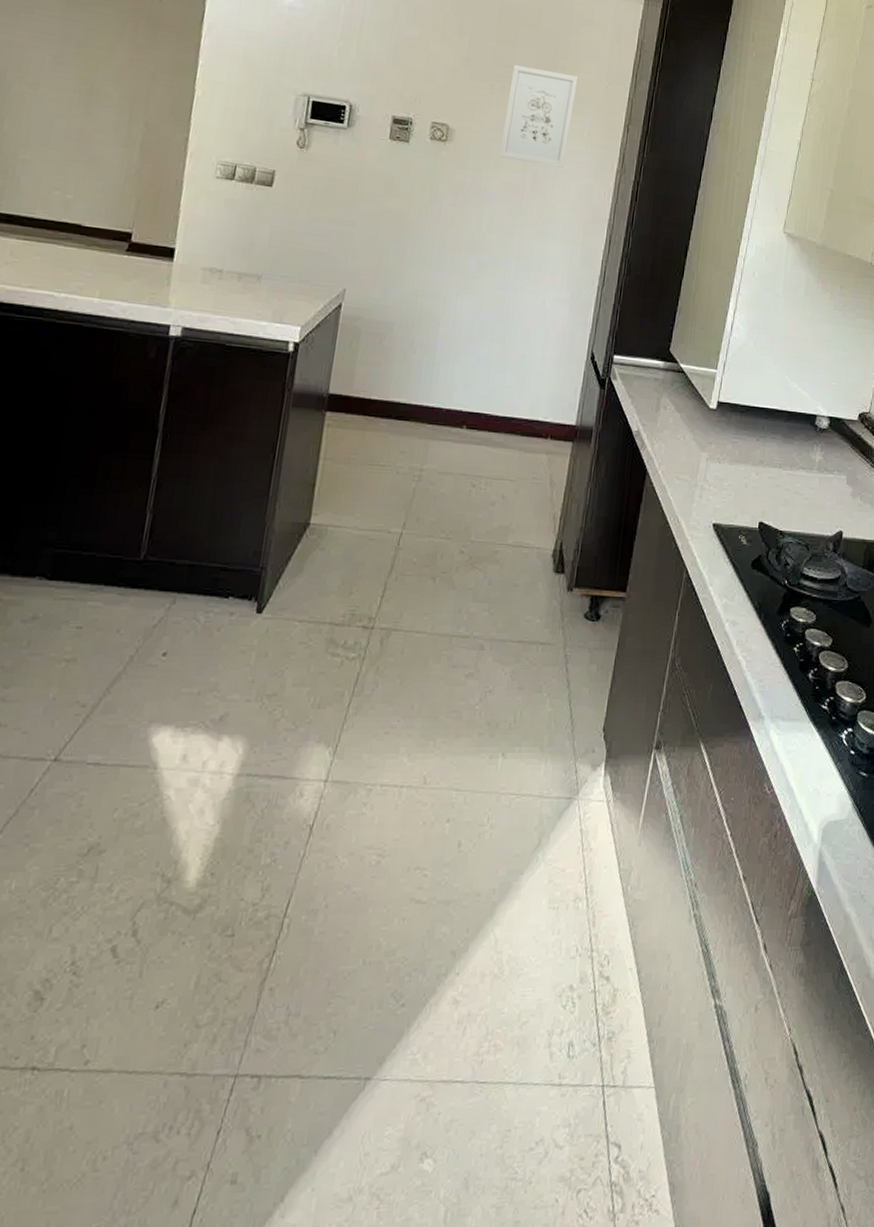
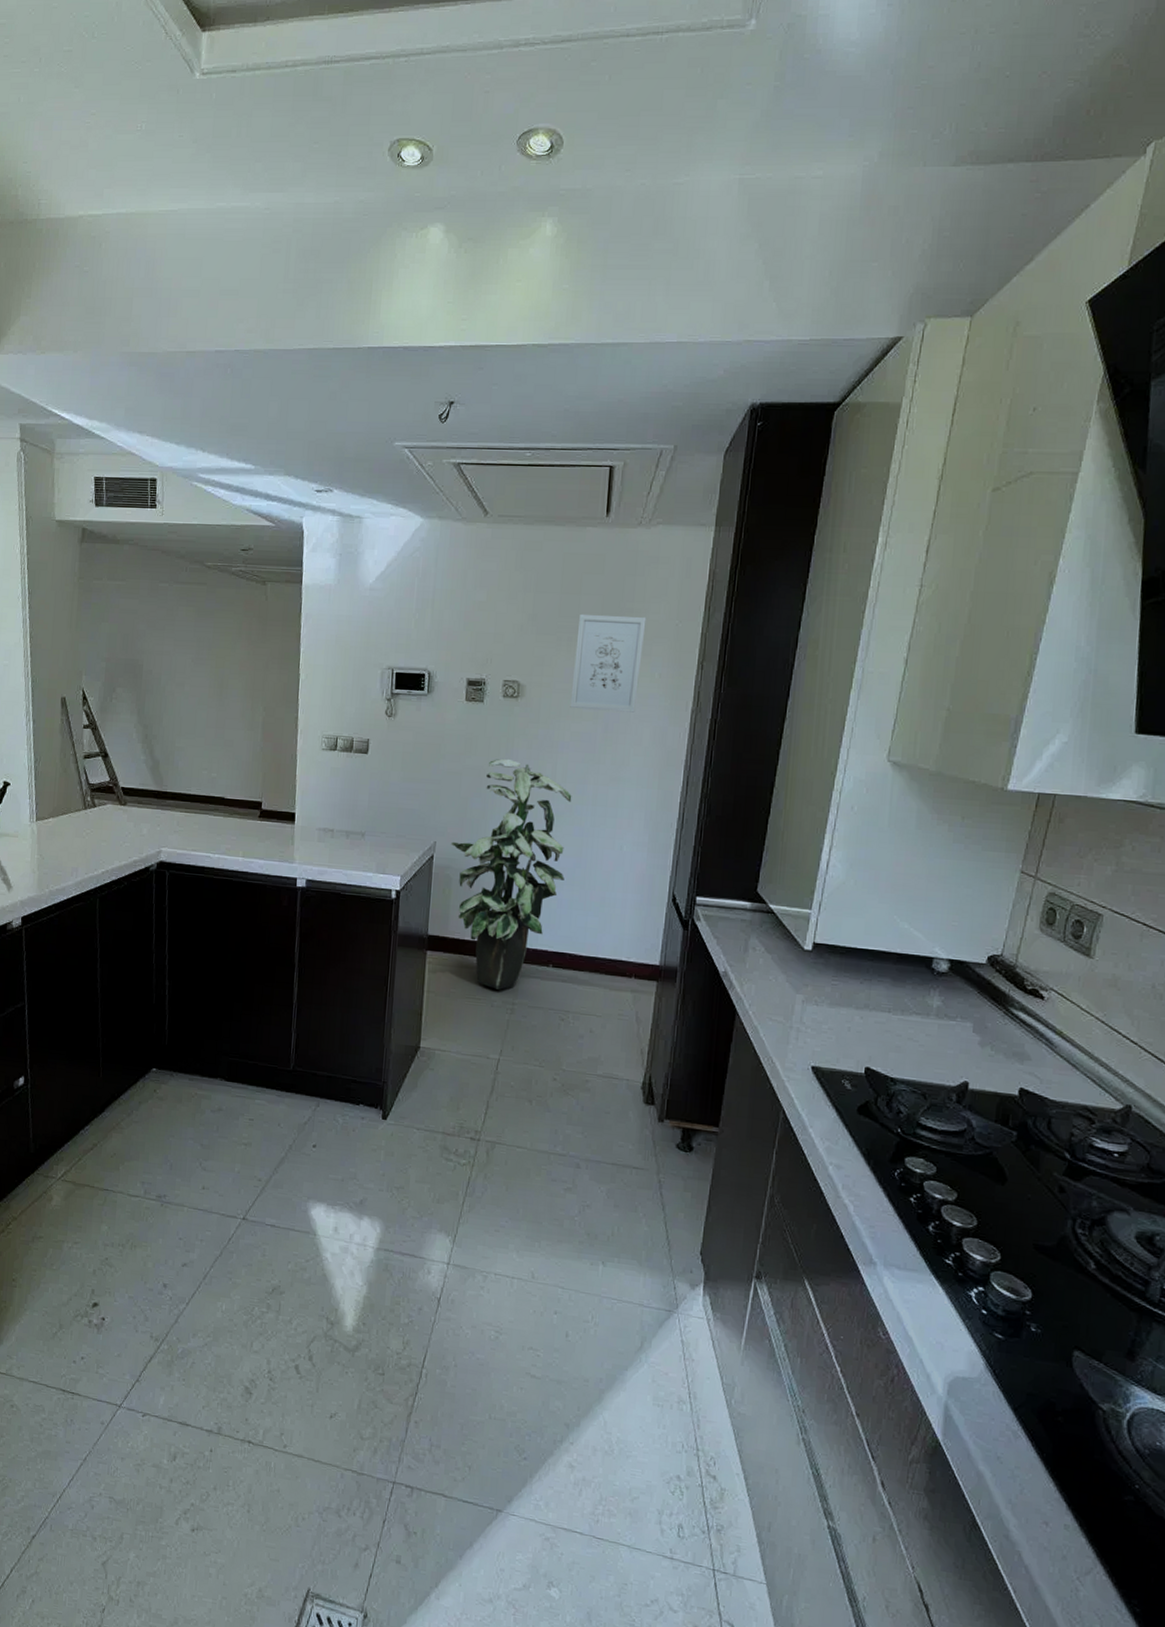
indoor plant: none [362,203,497,455] -> present [450,759,572,990]

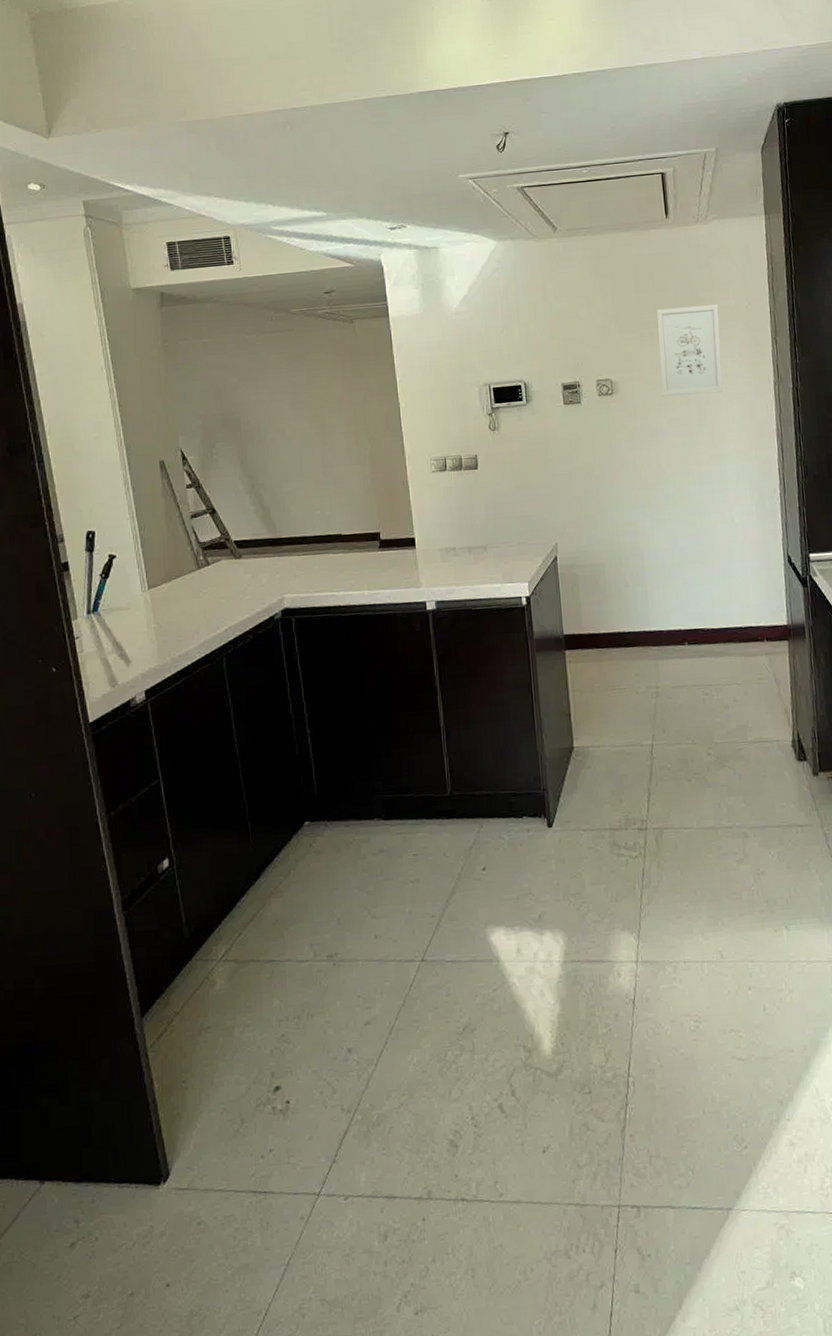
indoor plant: present [450,759,572,990] -> none [571,453,685,676]

